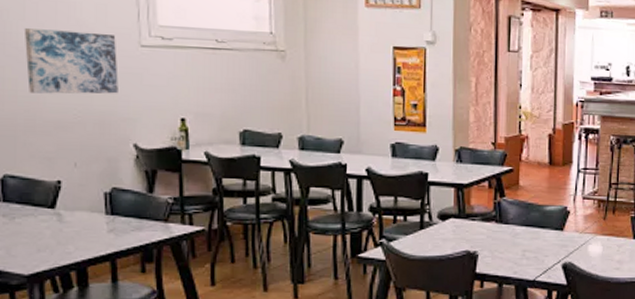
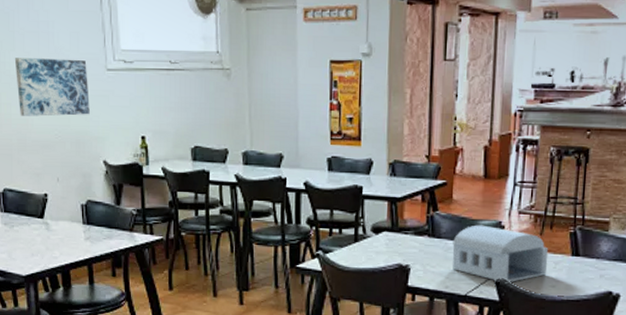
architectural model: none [520,210,612,267] -> present [452,224,549,283]

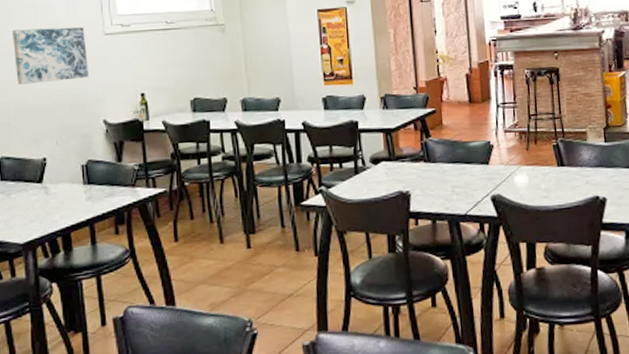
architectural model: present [452,224,549,283] -> none [447,146,538,199]

